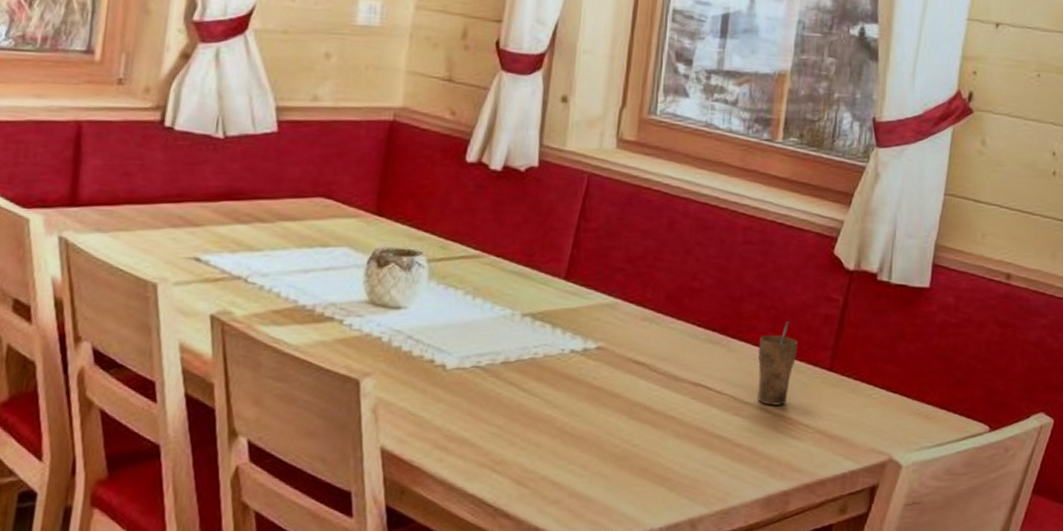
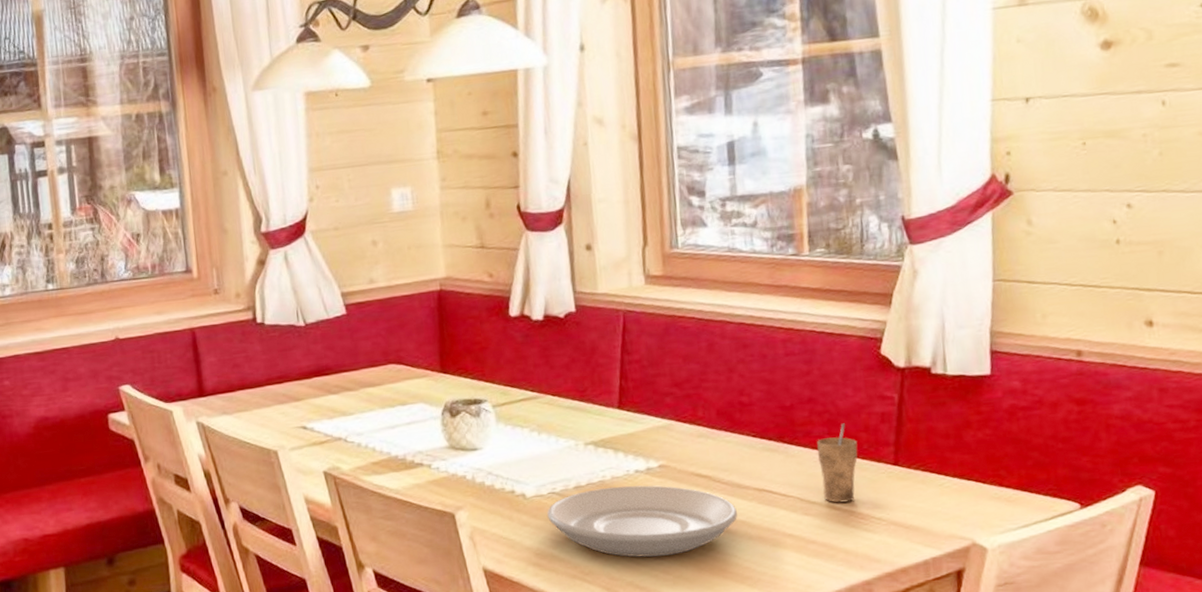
plate: none [466,366,670,448] -> present [547,485,738,558]

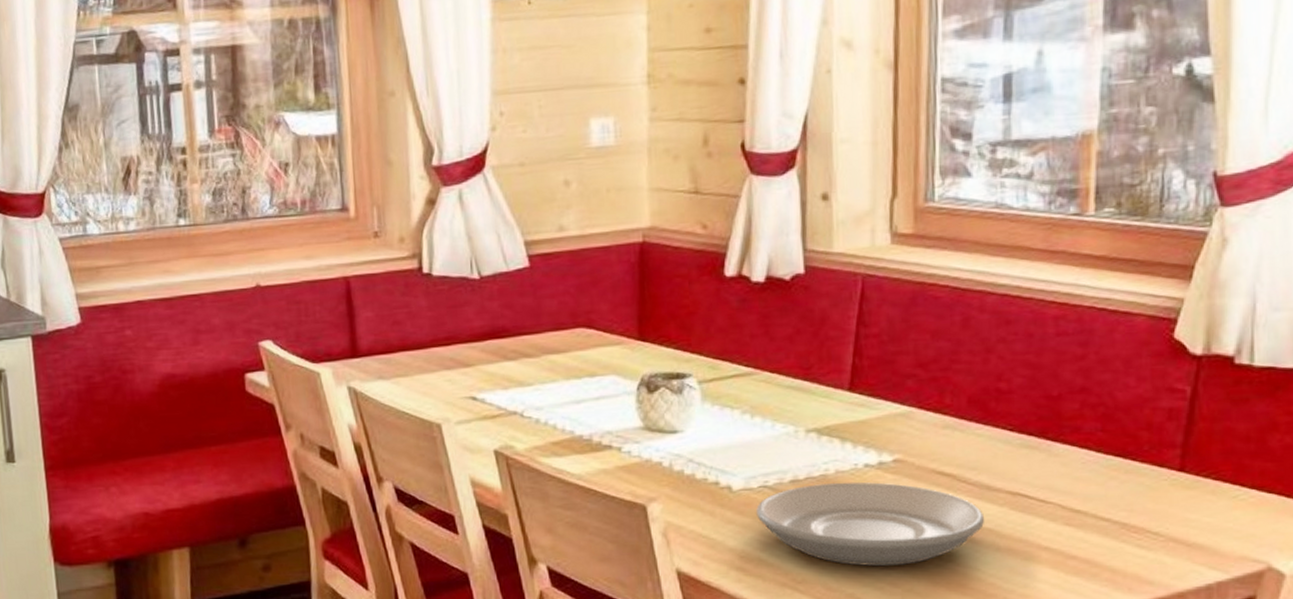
cup: present [817,423,858,503] -> none [1086,419,1137,513]

